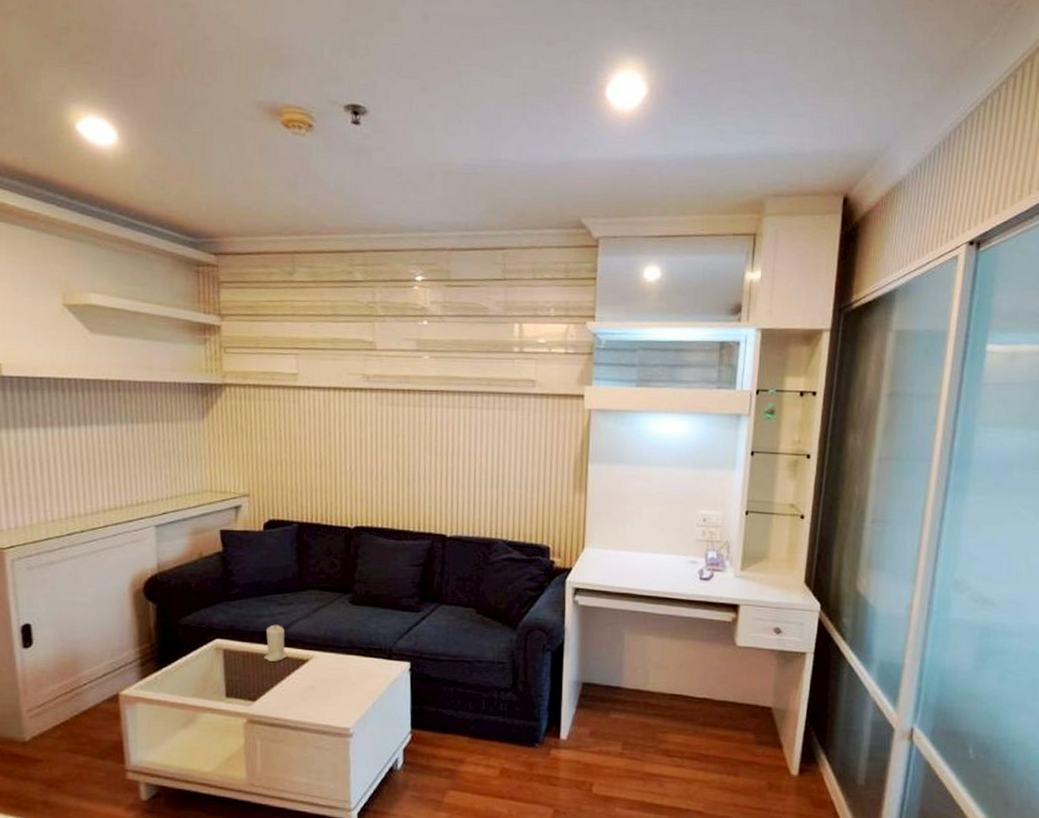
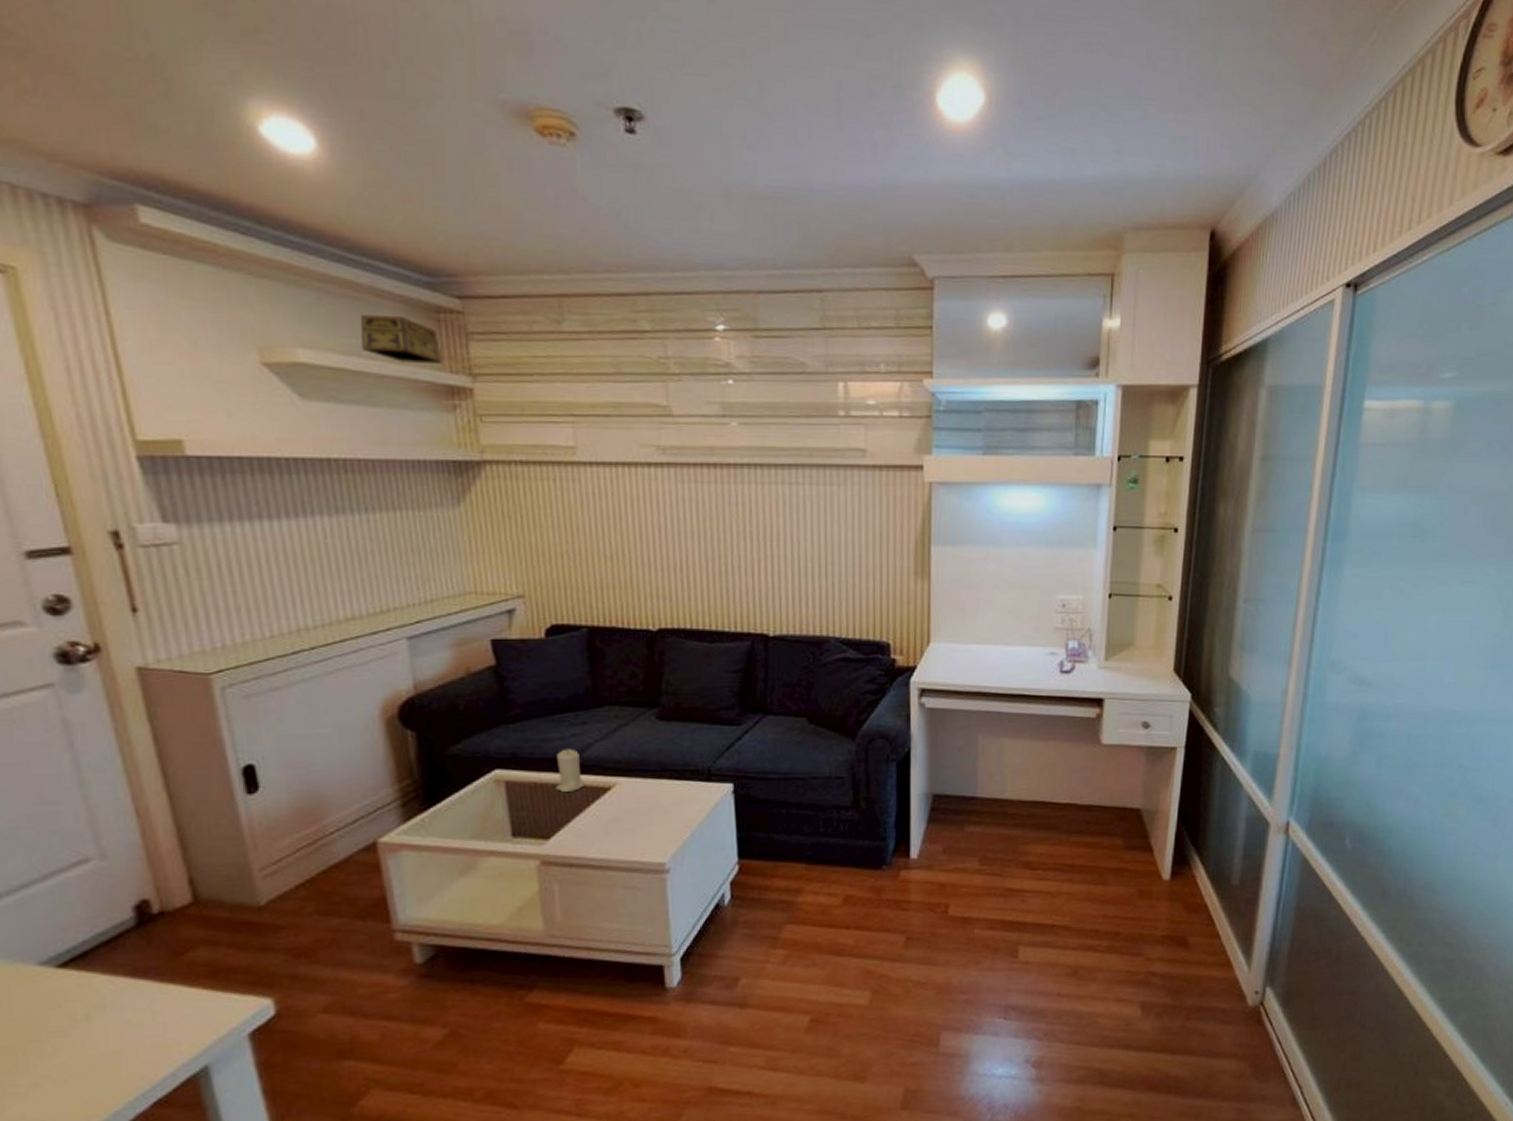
decorative box: none [138,268,199,306] -> present [360,315,443,364]

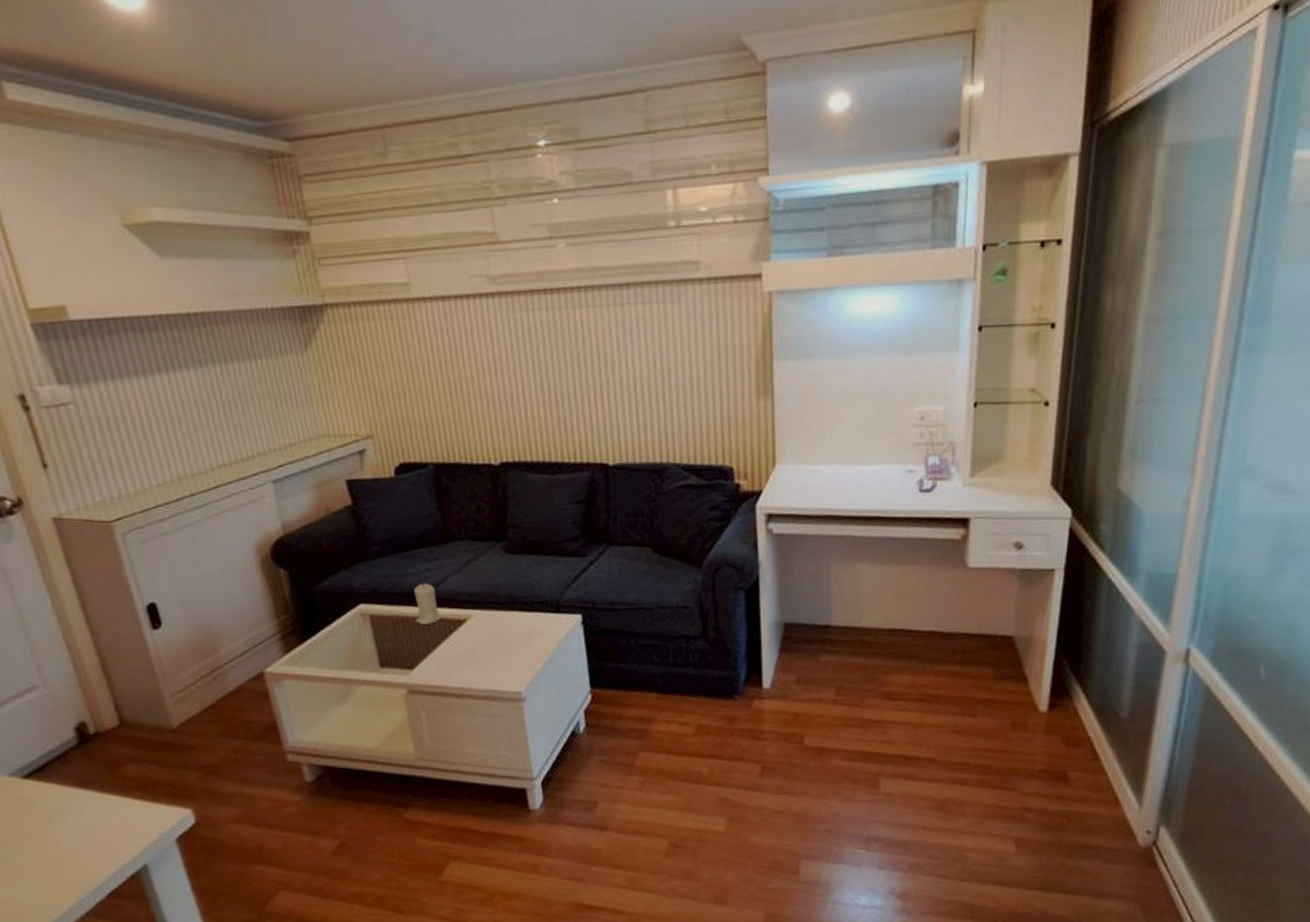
decorative box: present [360,315,443,364] -> none [202,165,280,212]

